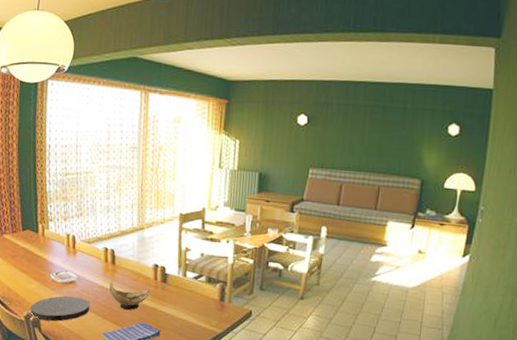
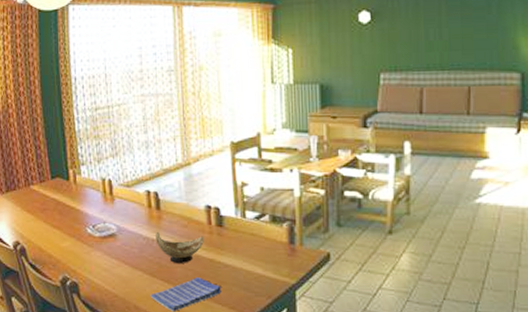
plate: present [30,296,90,322] -> none [66,252,135,285]

